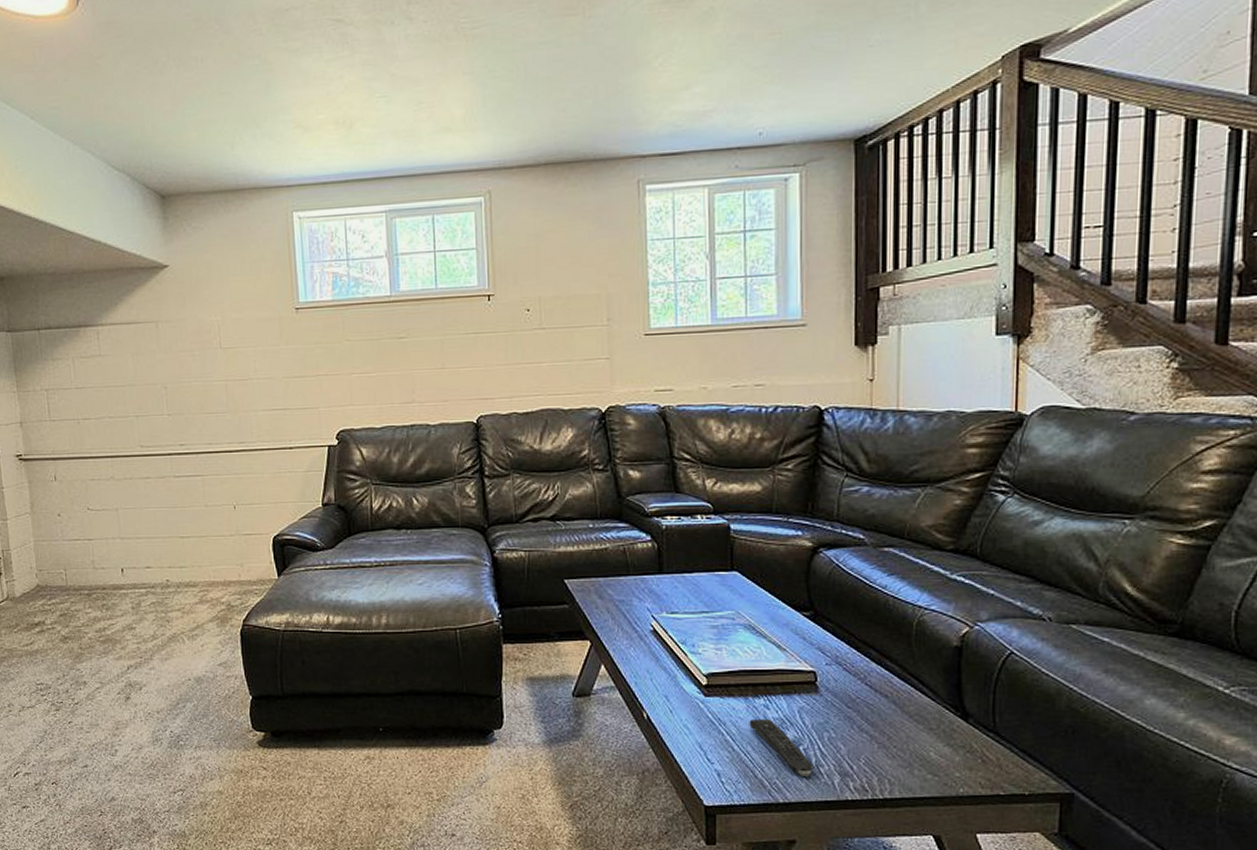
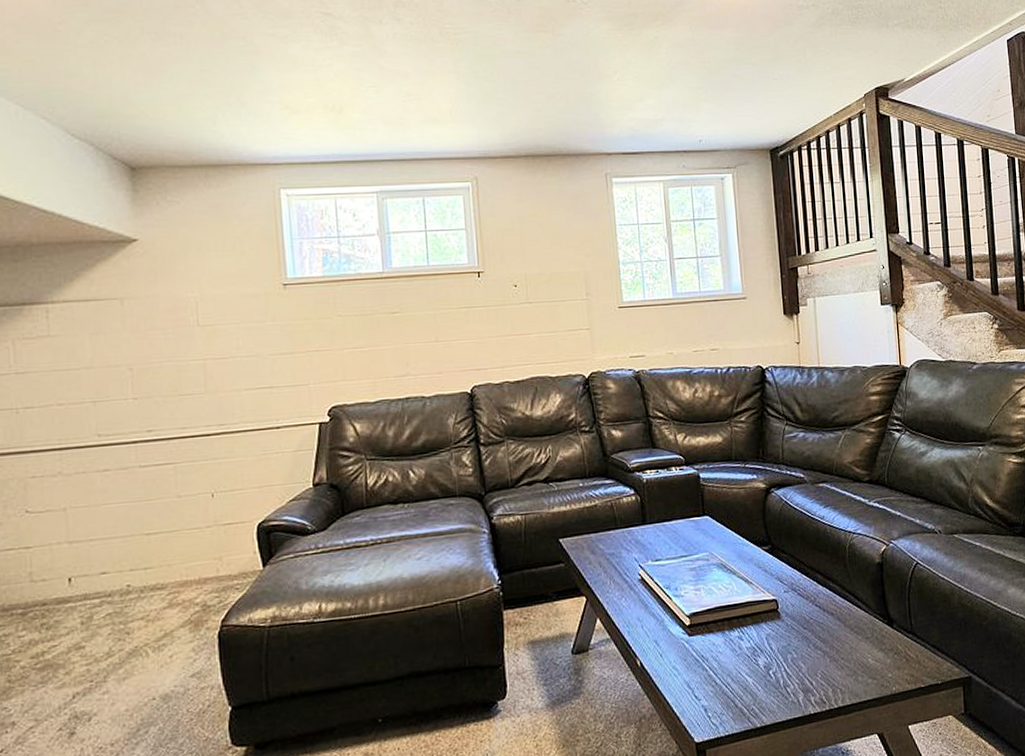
remote control: present [749,718,813,776] -> none [727,649,782,699]

